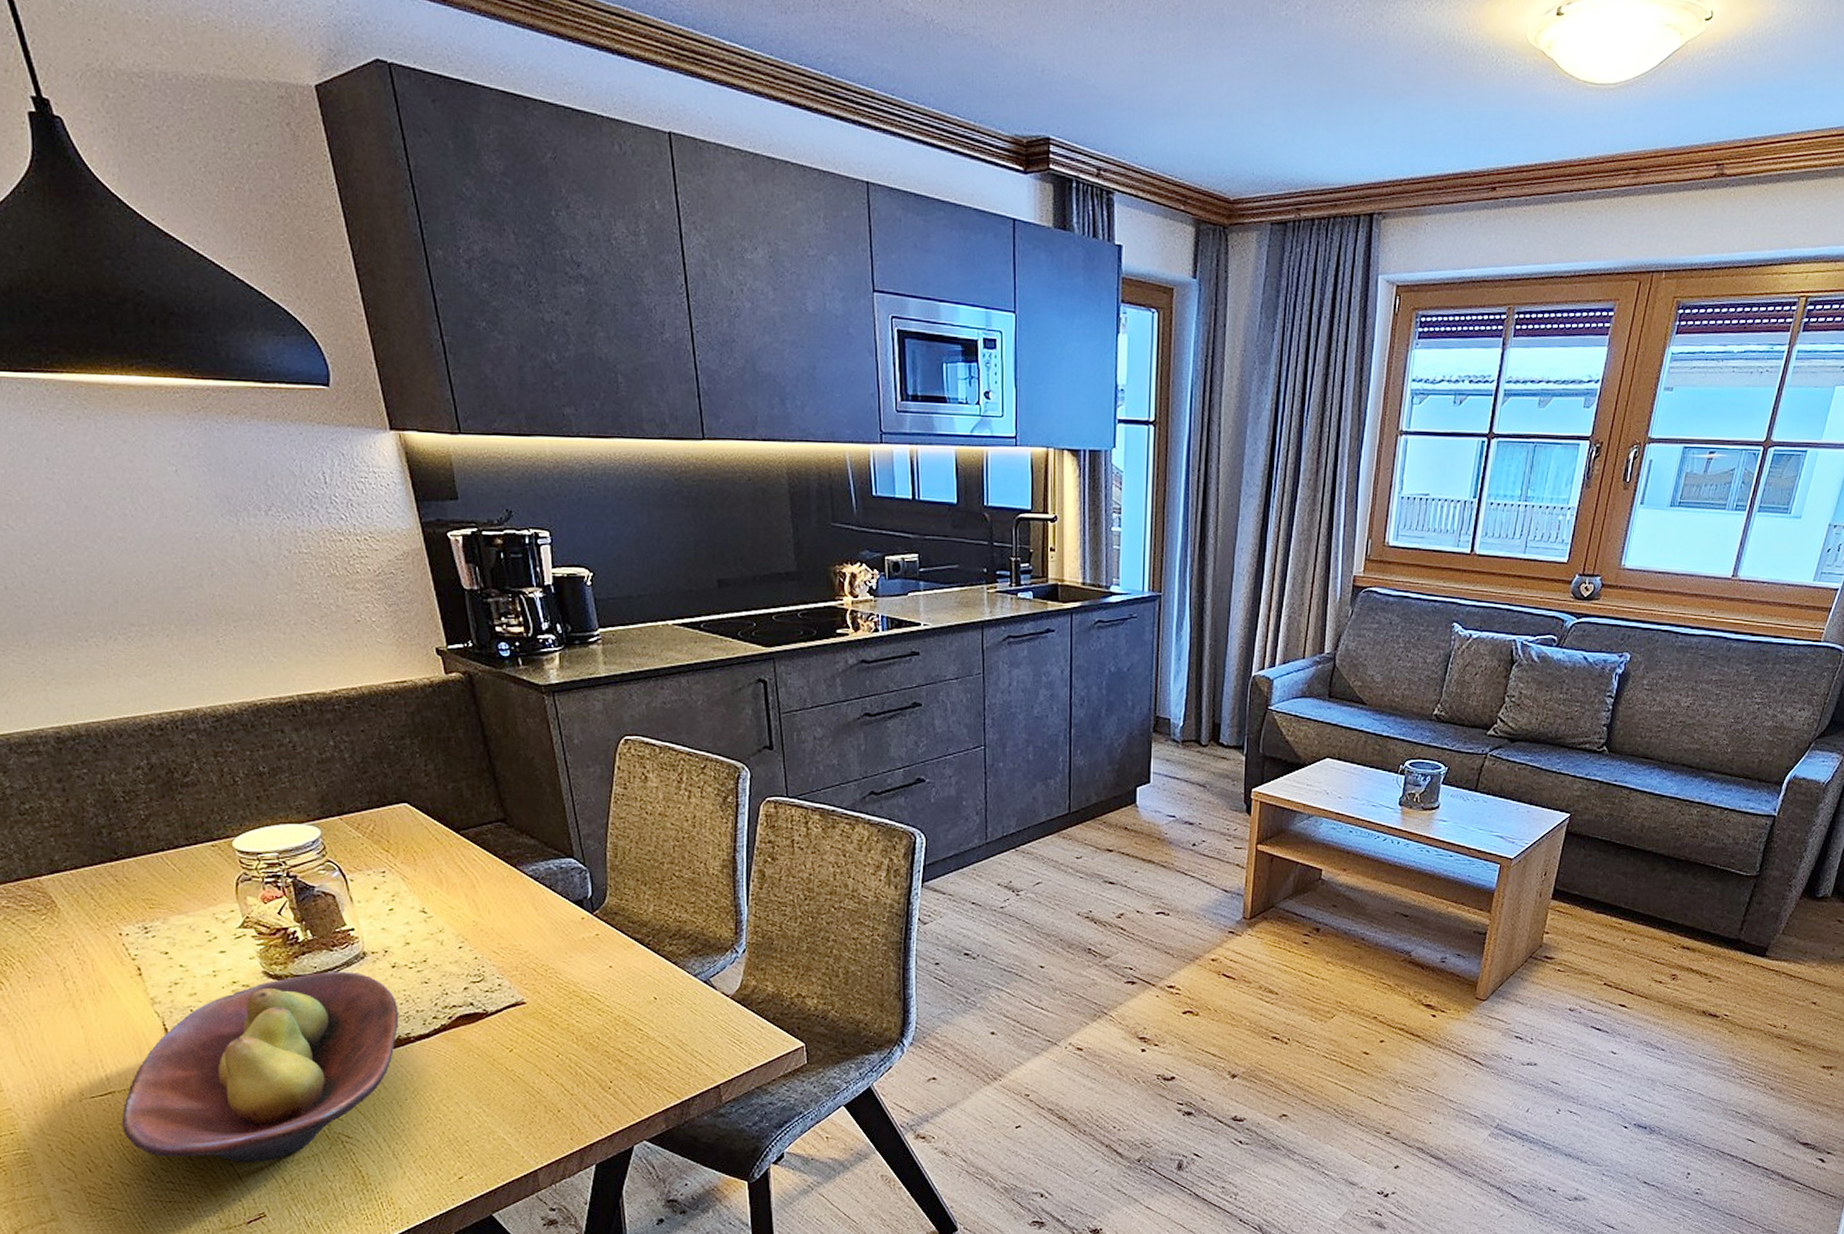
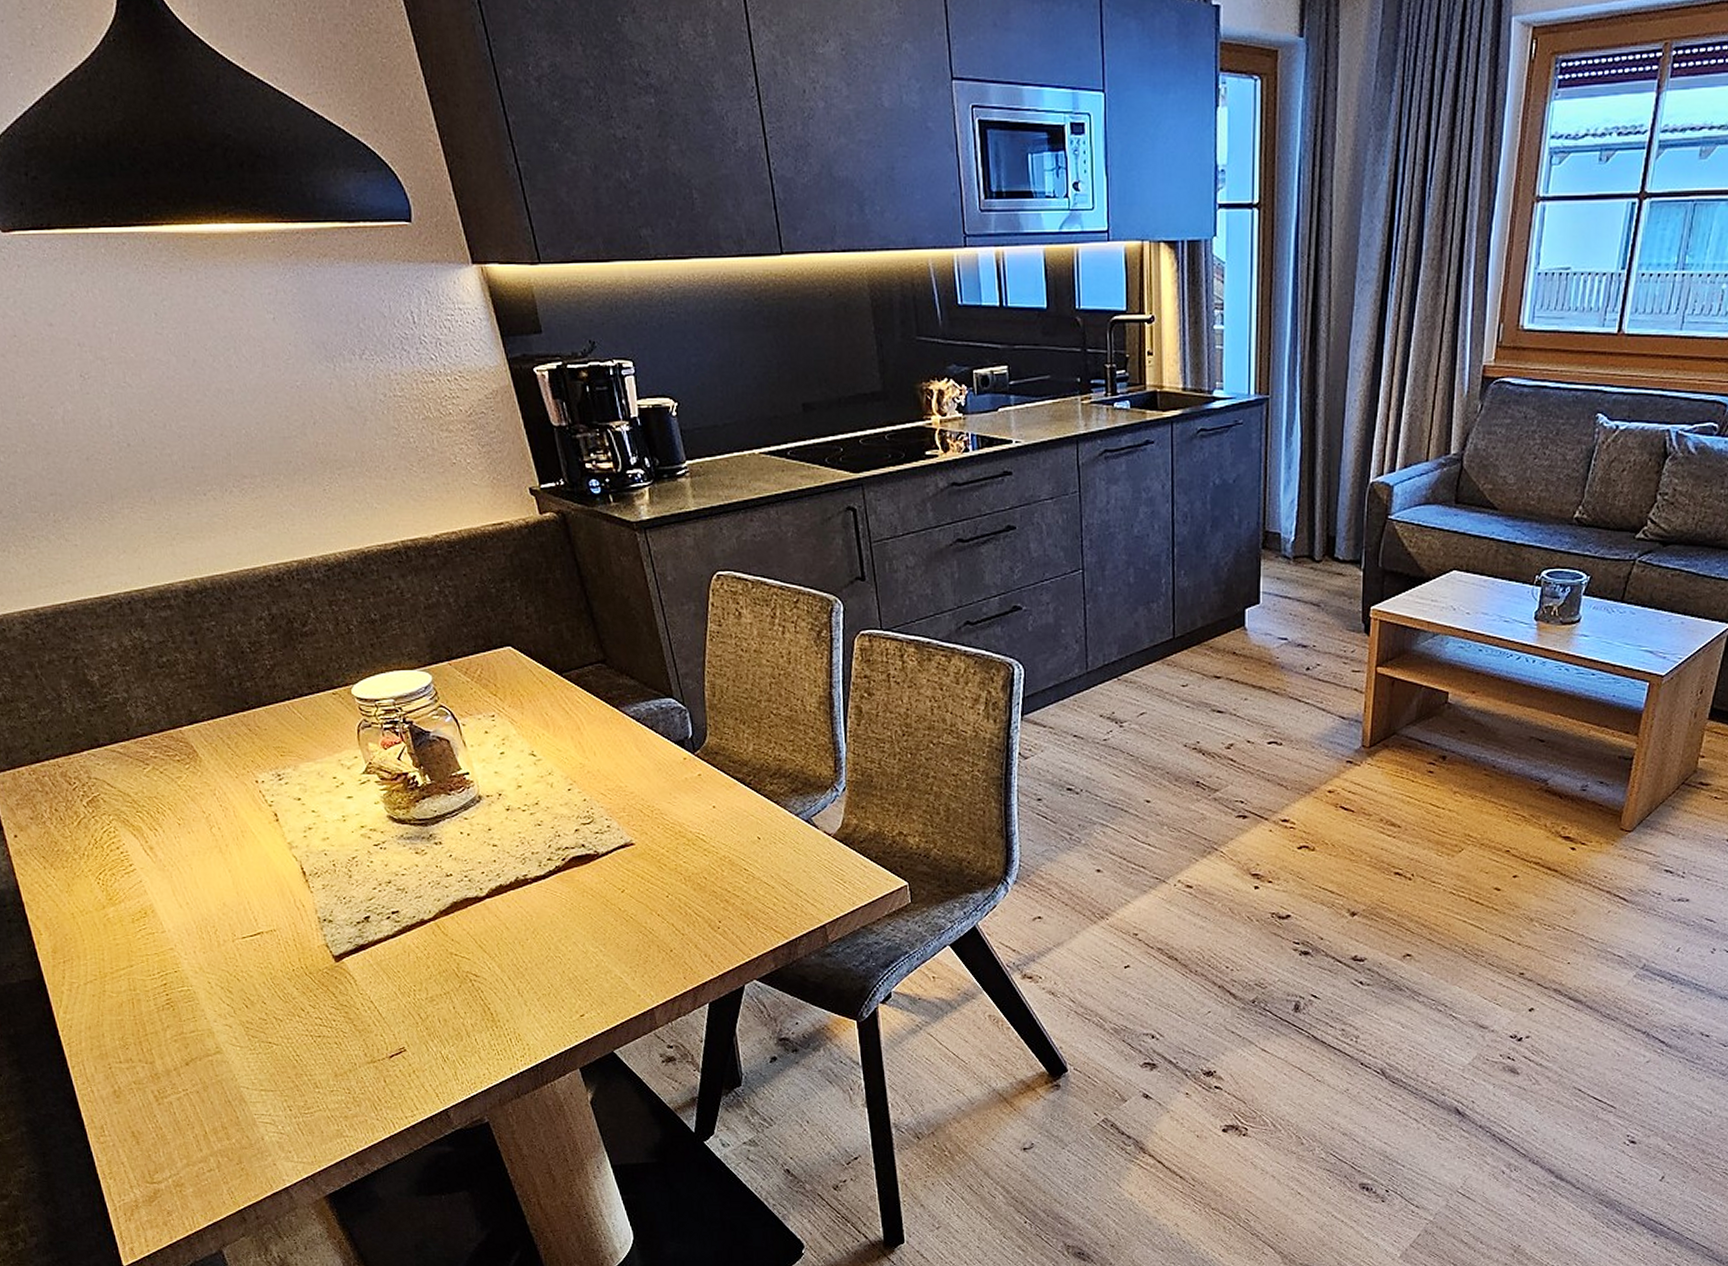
fruit bowl: present [121,971,399,1162] -> none [271,814,516,1000]

